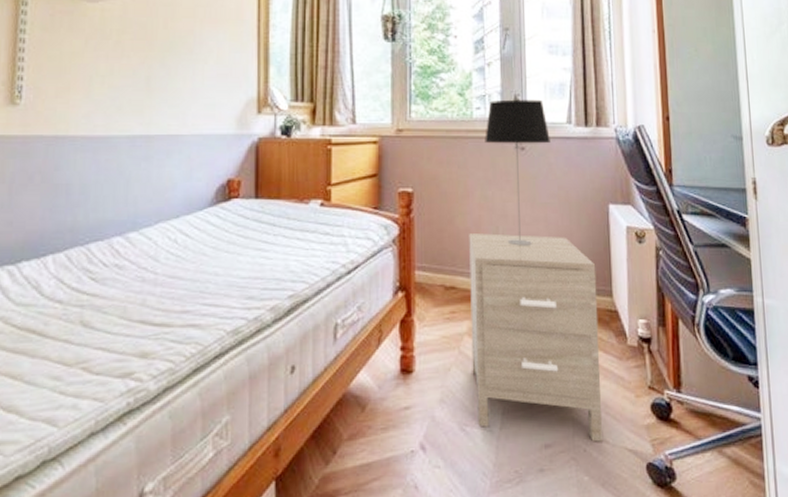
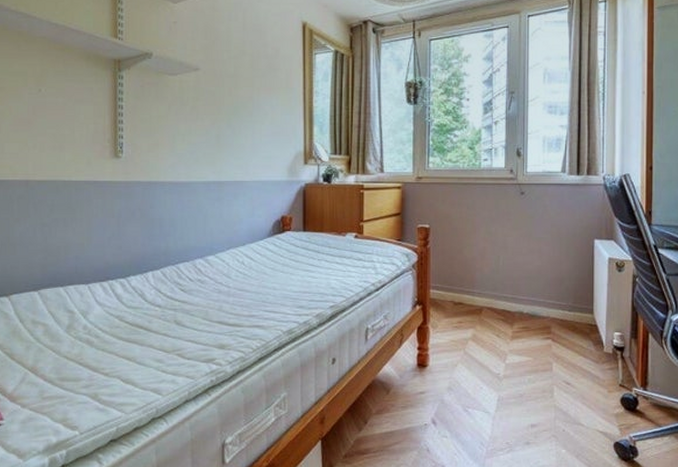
nightstand: present [469,233,604,442] -> none [474,261,580,425]
table lamp: present [485,99,550,246] -> none [490,152,546,272]

